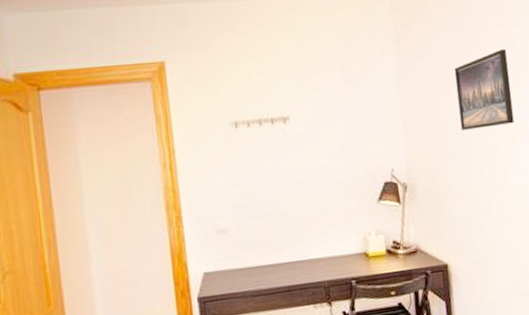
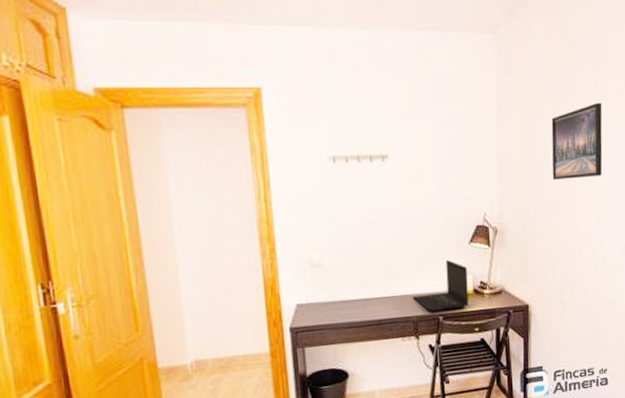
laptop: none [322,220,382,275] -> present [413,260,469,311]

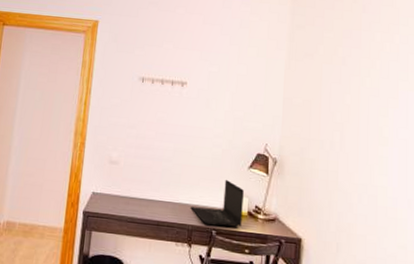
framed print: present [551,103,603,180] -> none [335,62,391,128]

